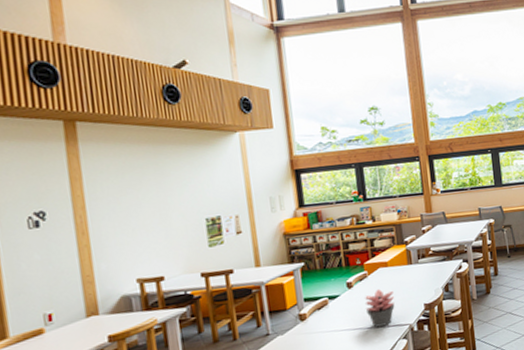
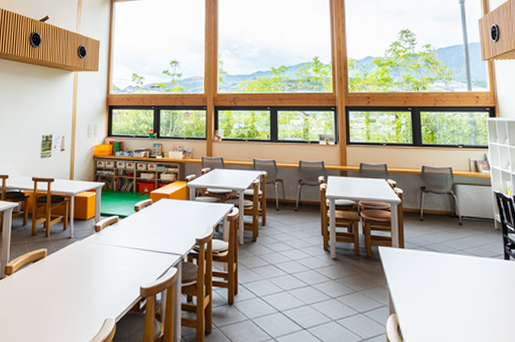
succulent plant: present [364,288,395,328] -> none [146,217,172,251]

